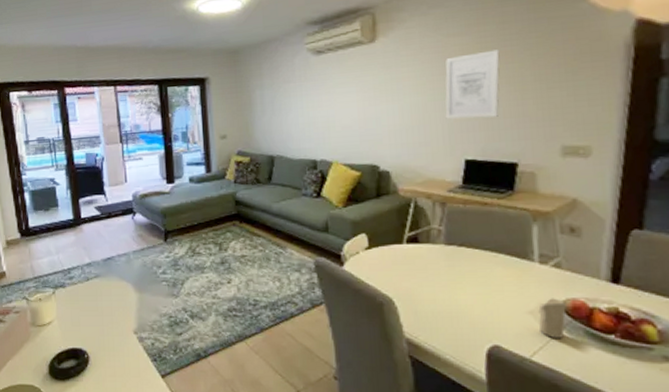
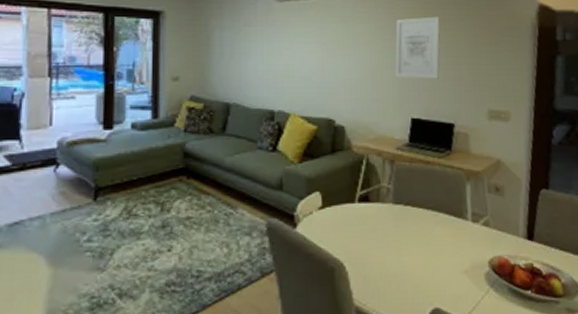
candle: present [538,298,566,338] -> none [471,256,494,297]

